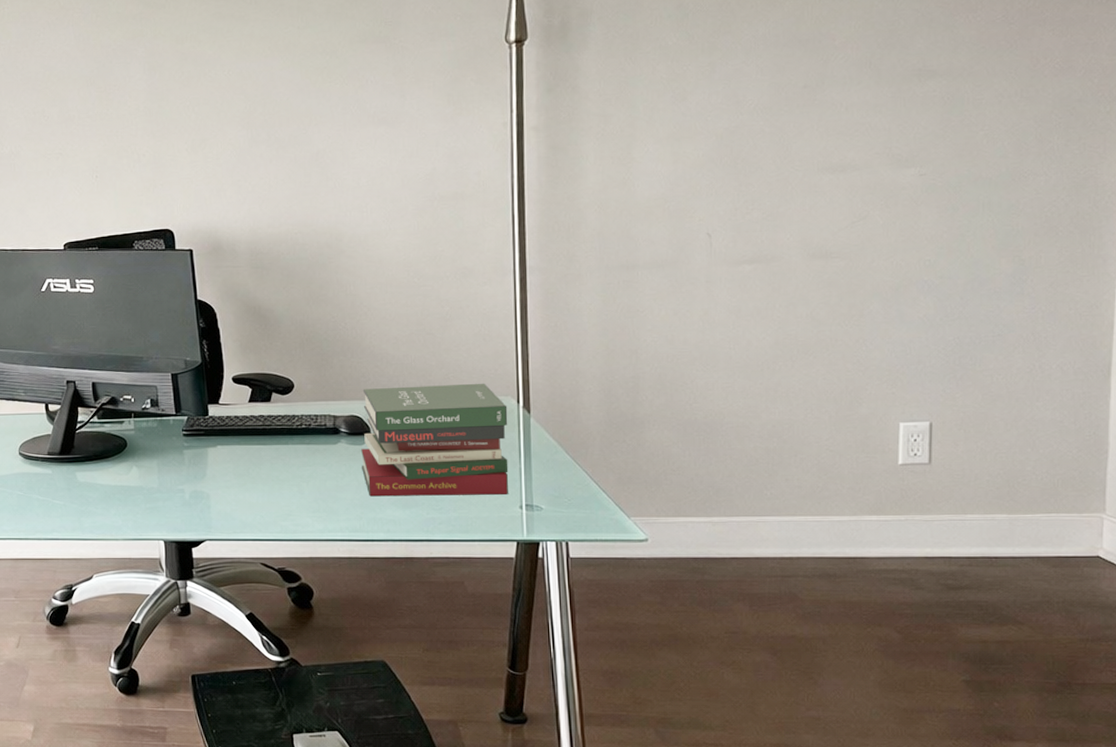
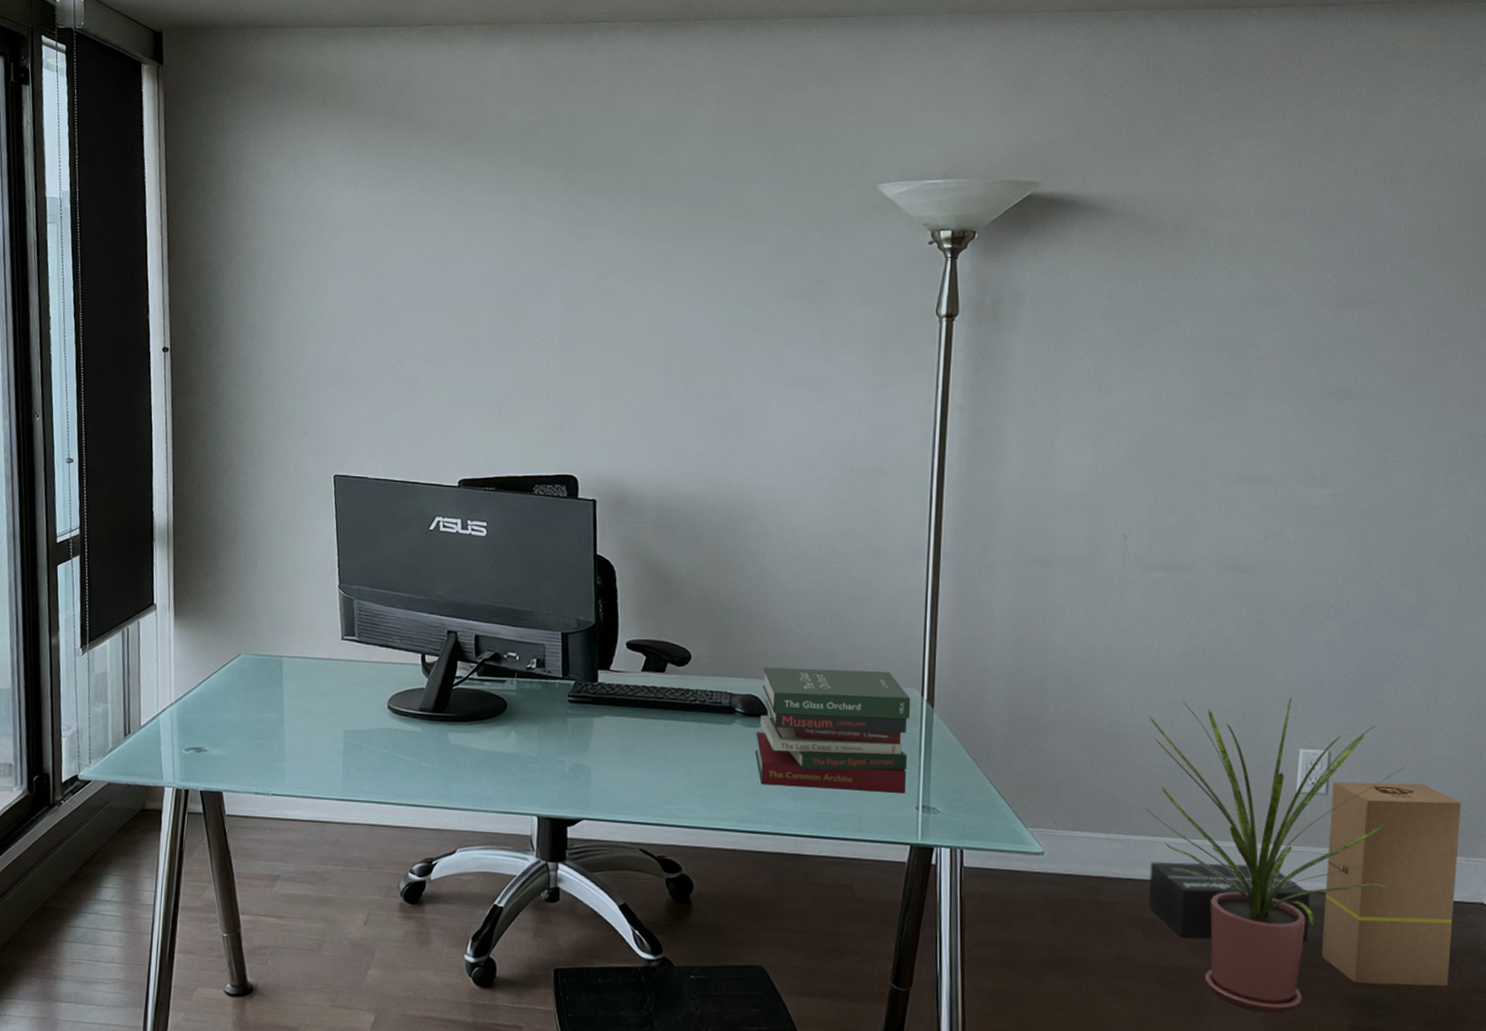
house plant: none [745,374,1018,674] -> present [1144,697,1407,1014]
box: none [754,537,919,609] -> present [1148,862,1311,941]
cardboard box: none [932,446,1071,640] -> present [1321,781,1461,986]

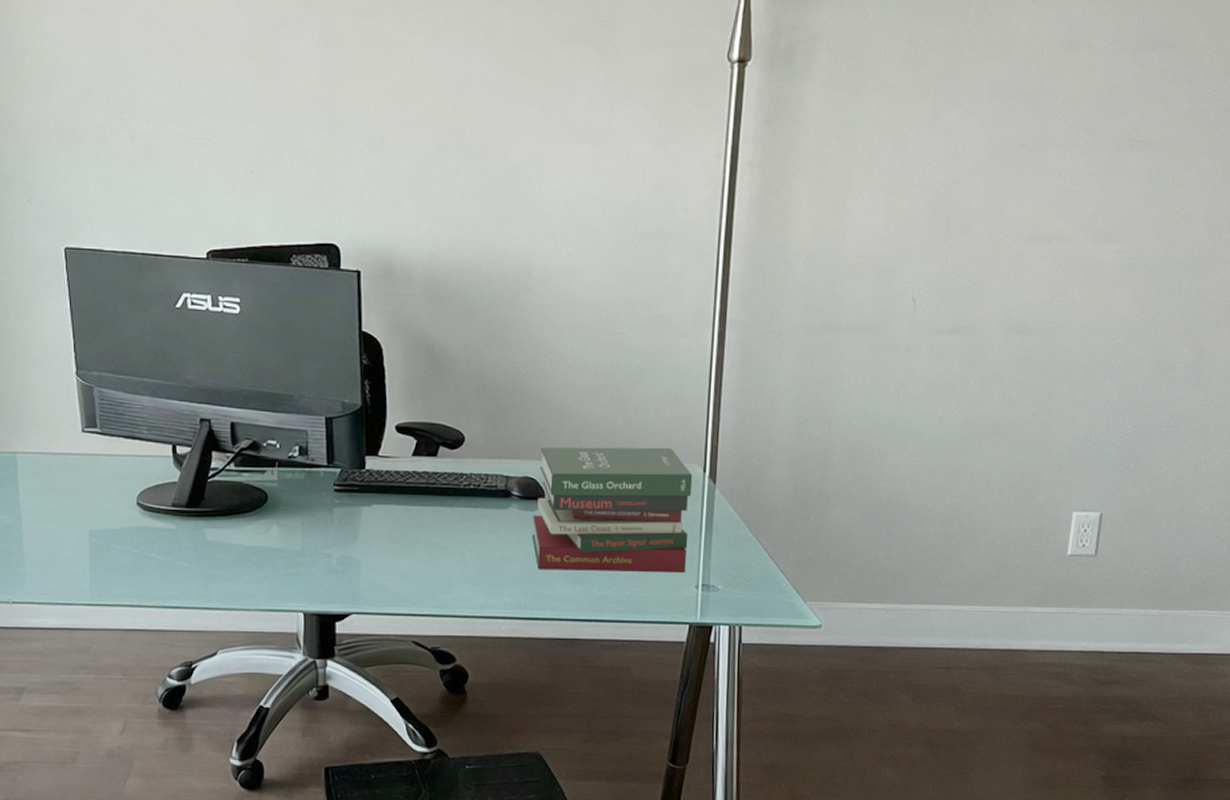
house plant: present [1144,697,1407,1014] -> none [921,460,1170,769]
box: present [1148,862,1311,941] -> none [920,628,1075,702]
cardboard box: present [1321,781,1461,986] -> none [1081,541,1221,736]

